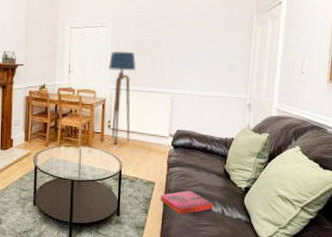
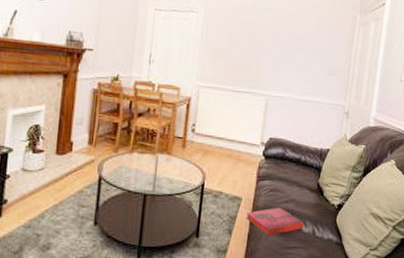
floor lamp: present [109,51,136,145] -> none [194,42,229,153]

